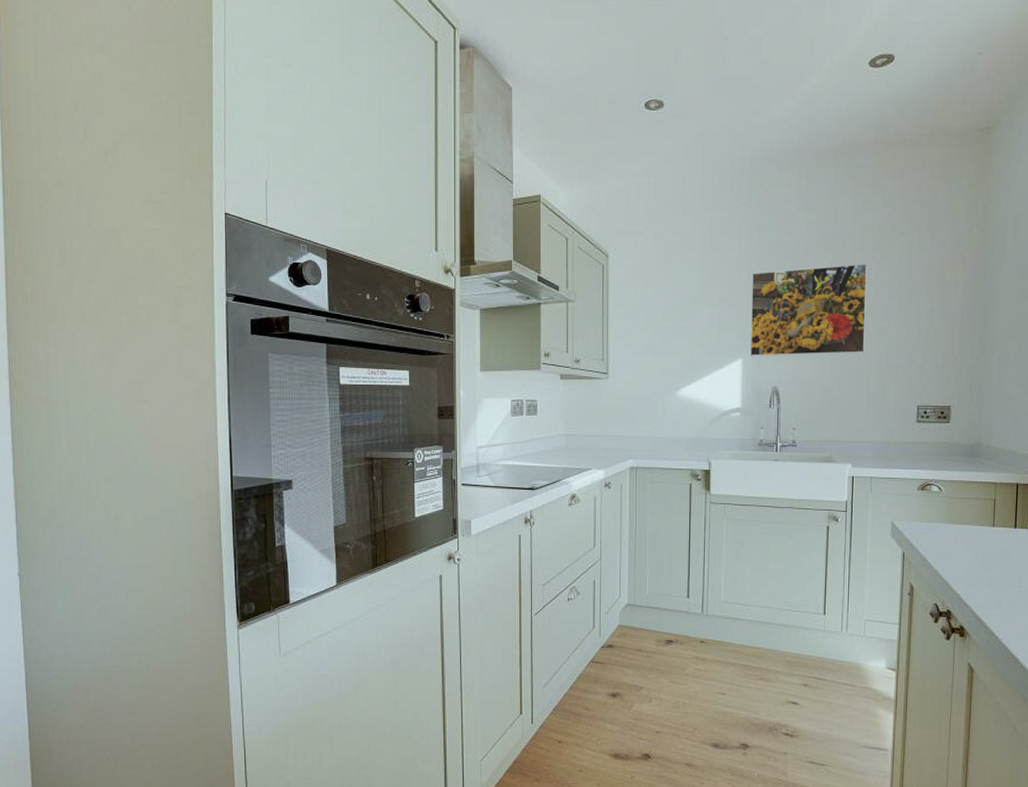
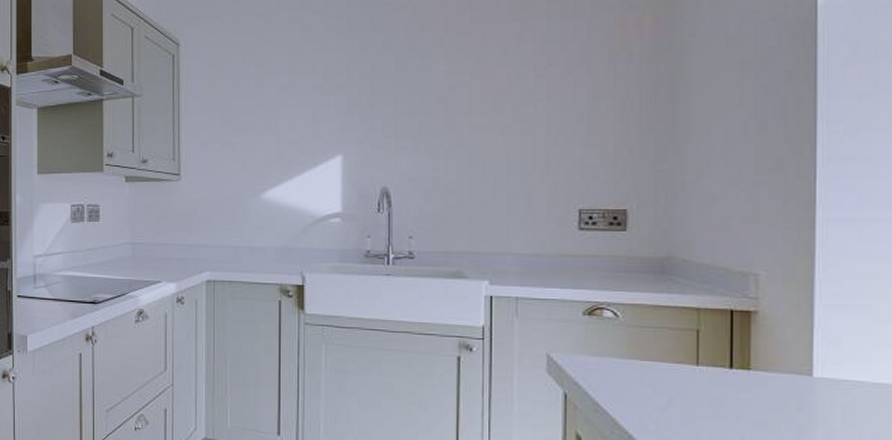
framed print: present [749,263,867,357] -> none [351,37,503,153]

